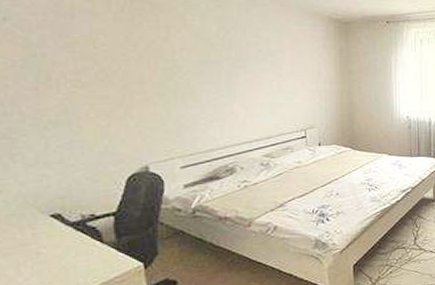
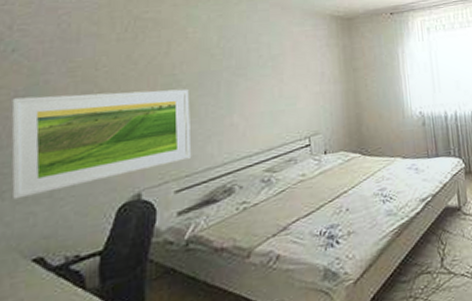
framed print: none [8,68,195,162] -> present [10,89,192,200]

